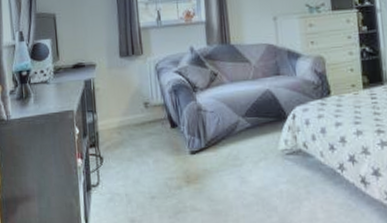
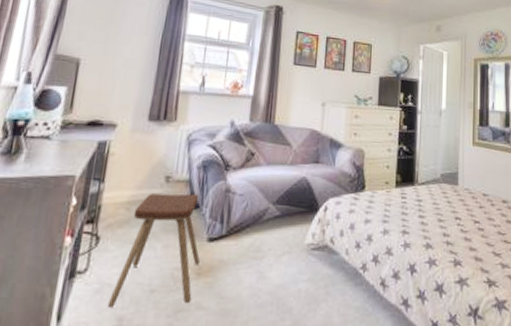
music stool: none [120,115,188,213] -> present [107,193,201,309]

